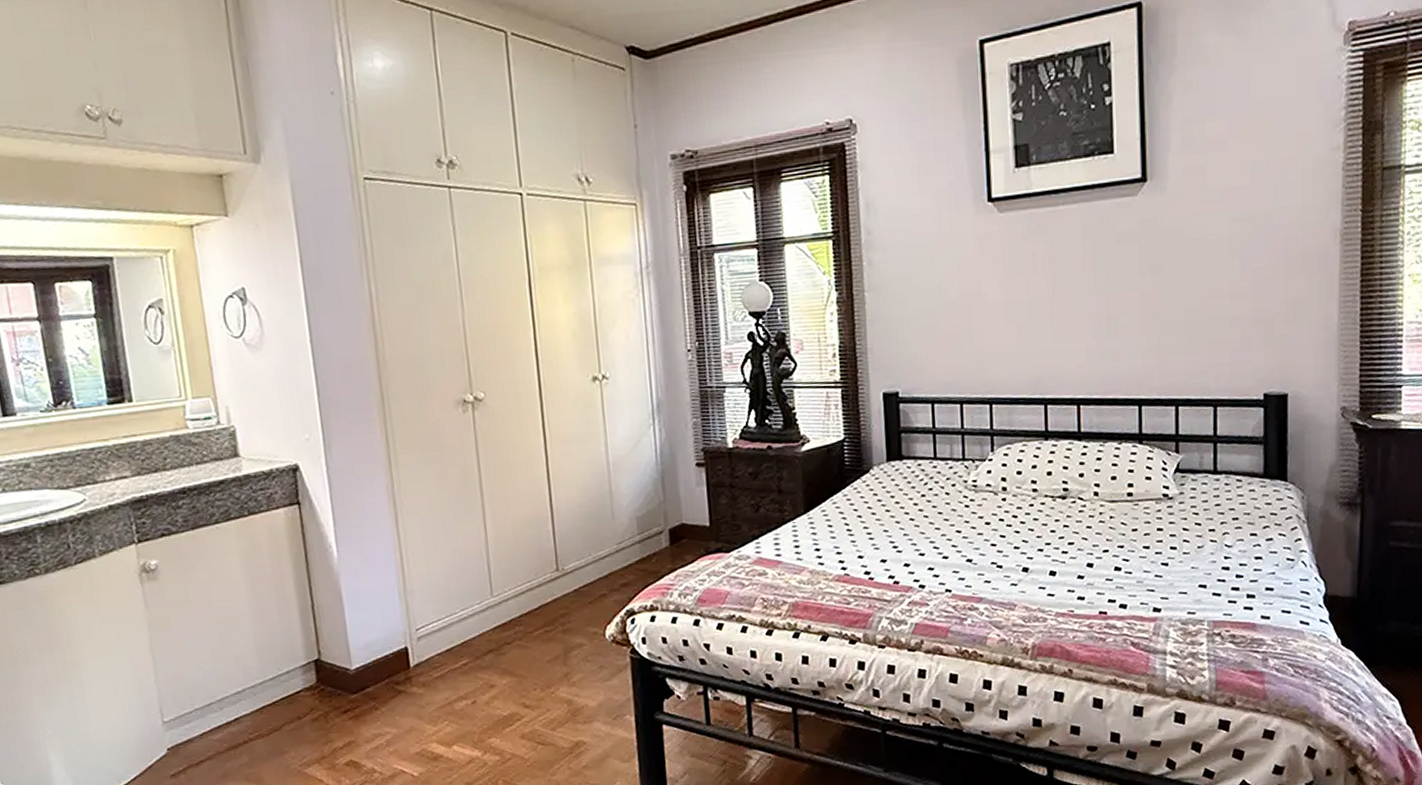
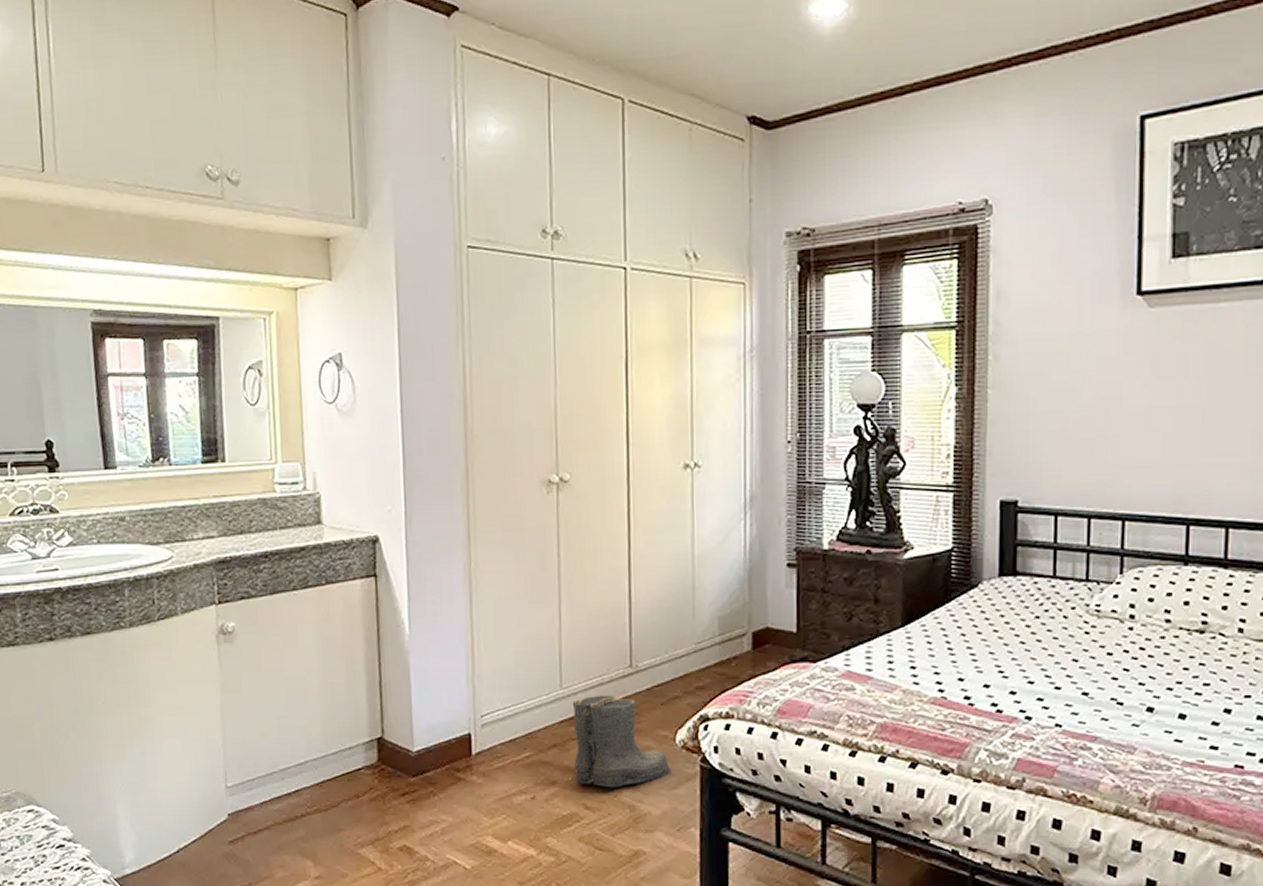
boots: none [504,598,604,686] -> present [572,695,672,788]

